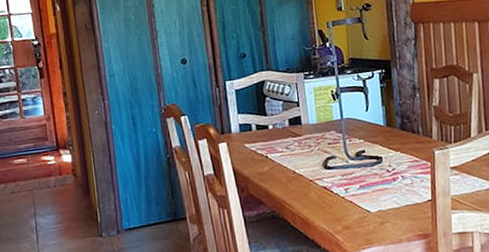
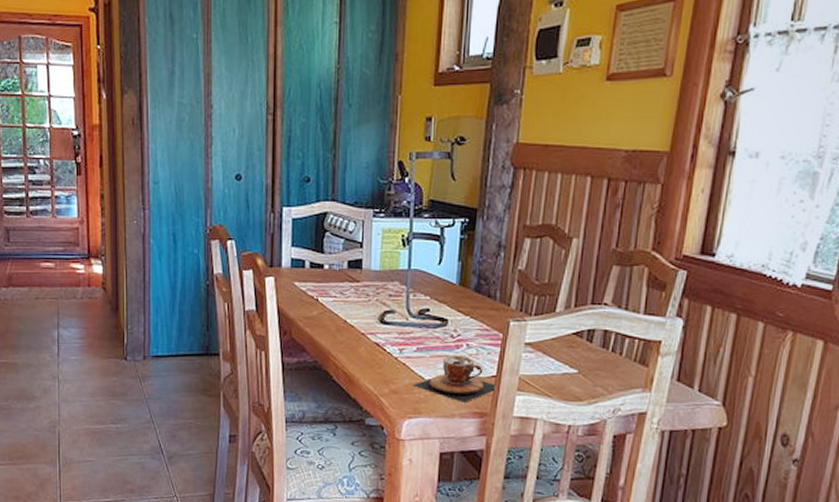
teacup: none [361,186,434,228] -> present [413,356,497,402]

